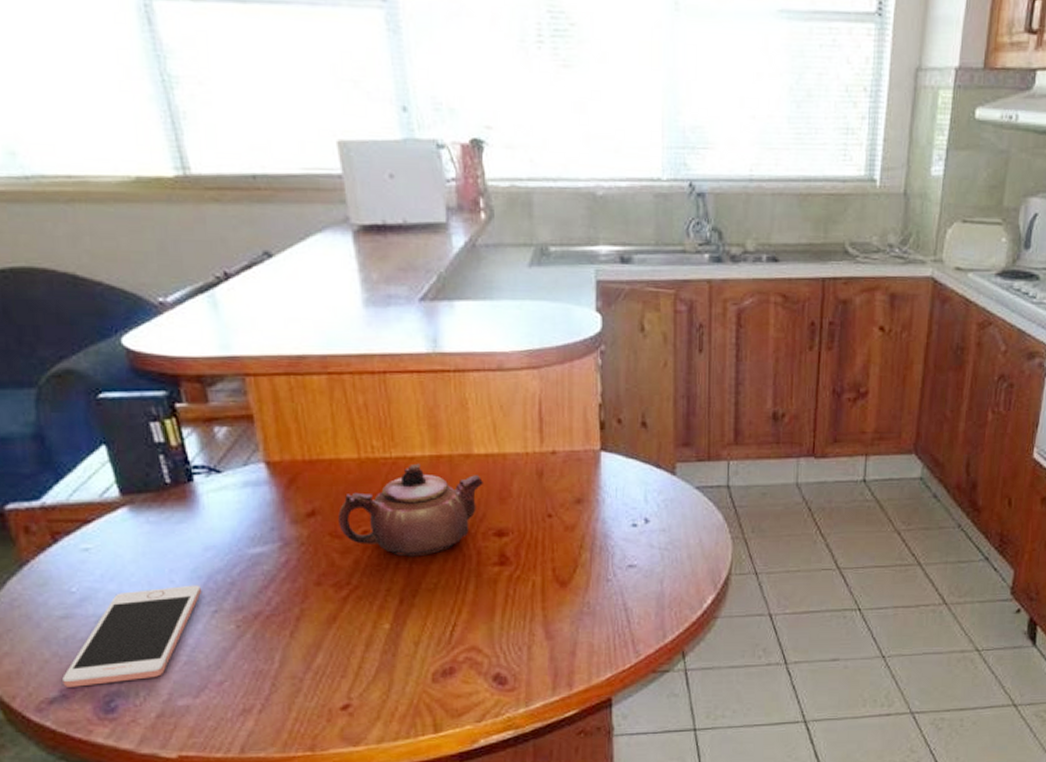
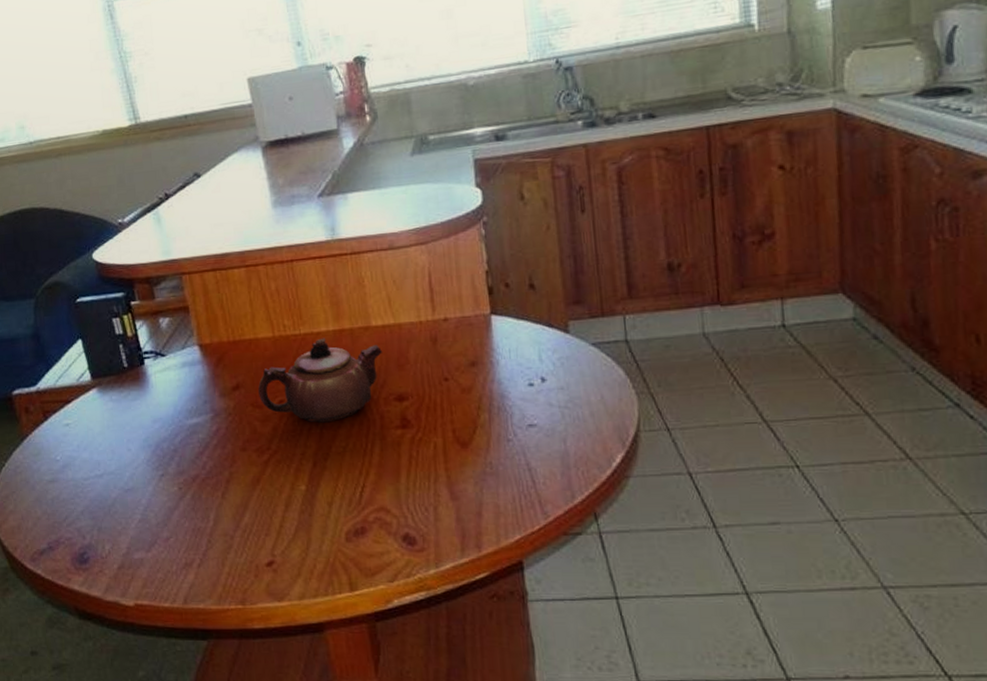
cell phone: present [62,585,202,687] -> none [50,452,152,540]

